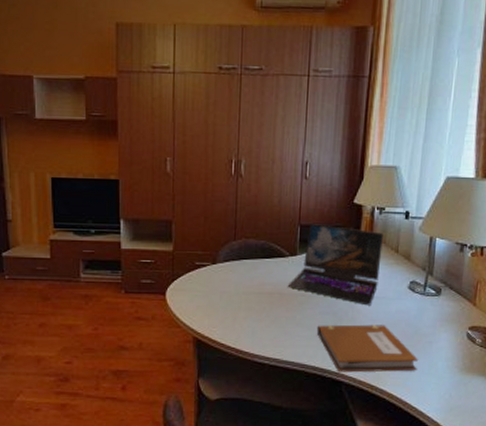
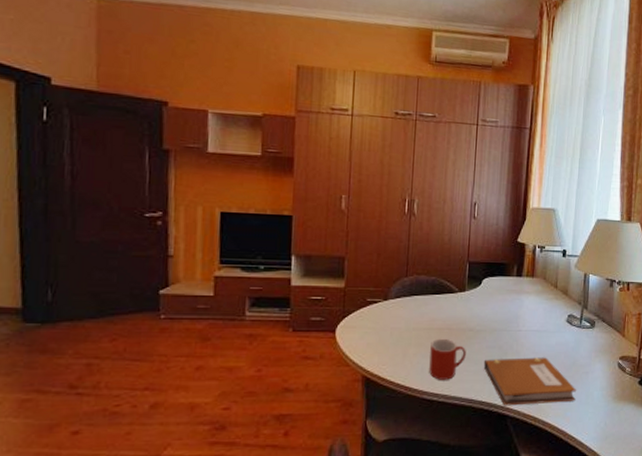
mug: none [260,303,298,344] -> present [429,338,466,380]
laptop: present [287,224,383,306] -> none [456,261,544,339]

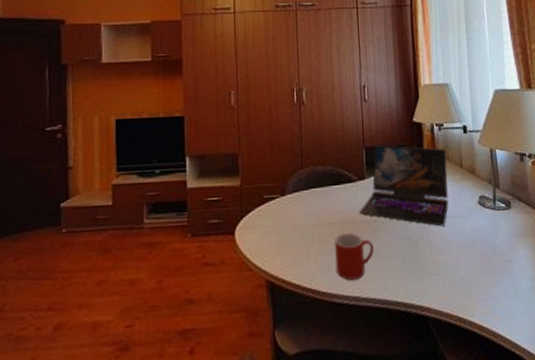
laptop: none [456,261,544,339] -> present [359,145,449,227]
notebook: present [483,357,577,406] -> none [394,246,503,306]

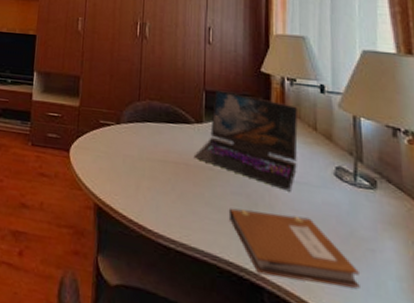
mug: present [335,232,374,280] -> none [165,173,207,226]
notebook: none [394,246,503,306] -> present [228,208,361,289]

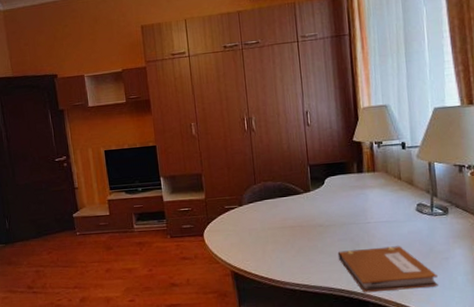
laptop: present [193,90,298,192] -> none [306,162,388,230]

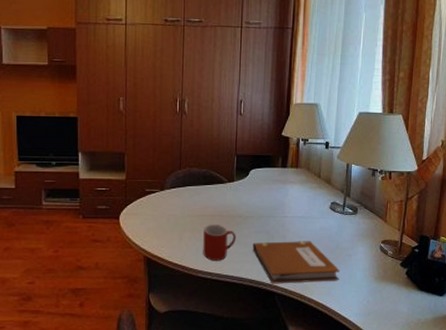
mug: none [285,234,320,272] -> present [203,224,236,261]

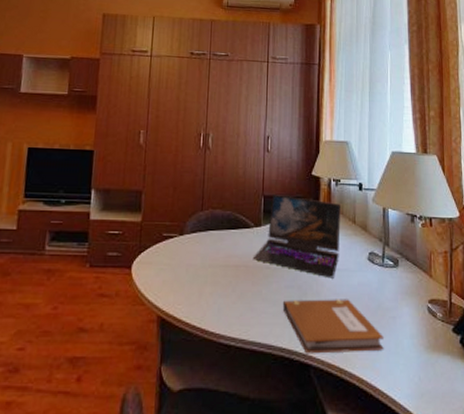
mug: present [203,224,236,261] -> none [226,276,264,323]
laptop: none [226,154,307,225] -> present [252,195,340,279]

